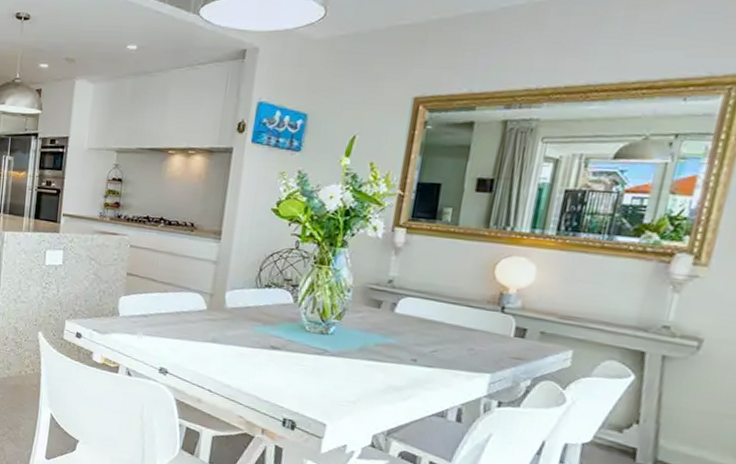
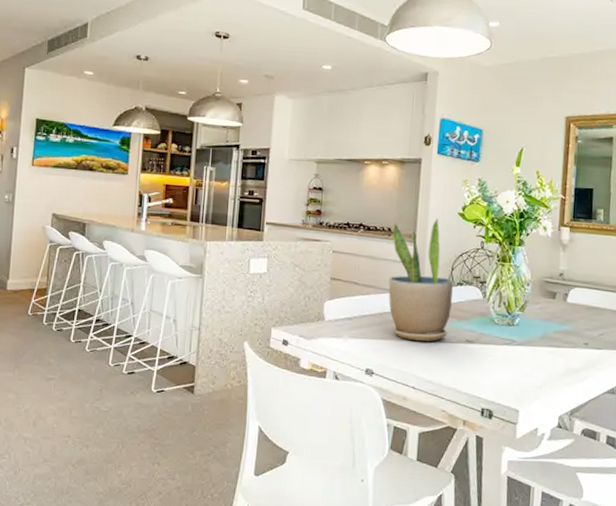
potted plant: none [187,214,261,345] -> present [388,218,453,341]

